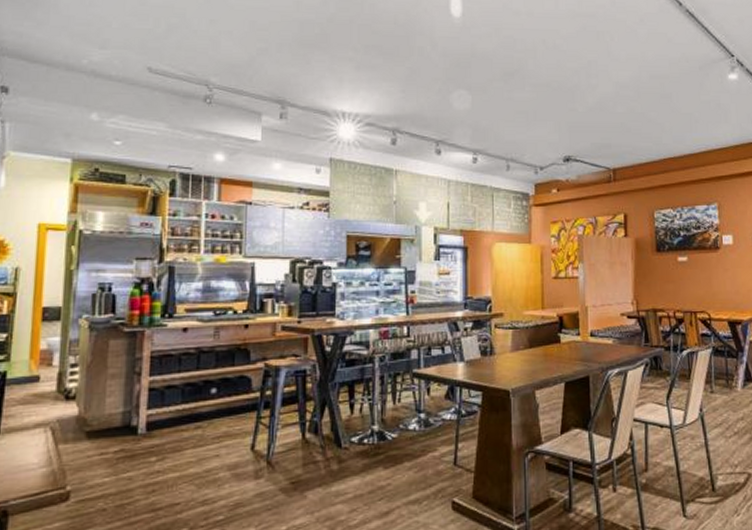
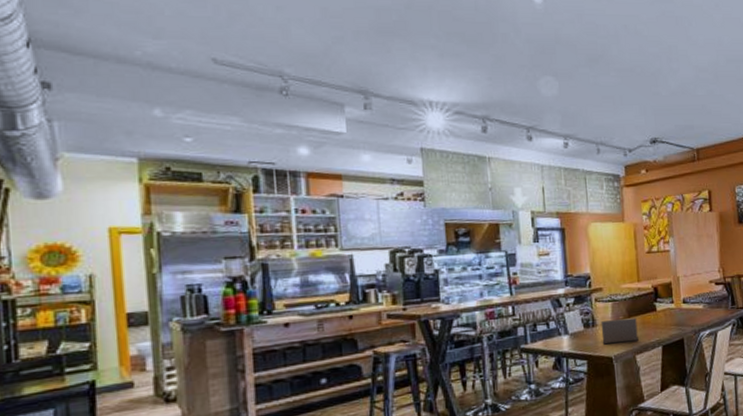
laptop computer: none [499,349,539,376] -> present [600,318,638,345]

